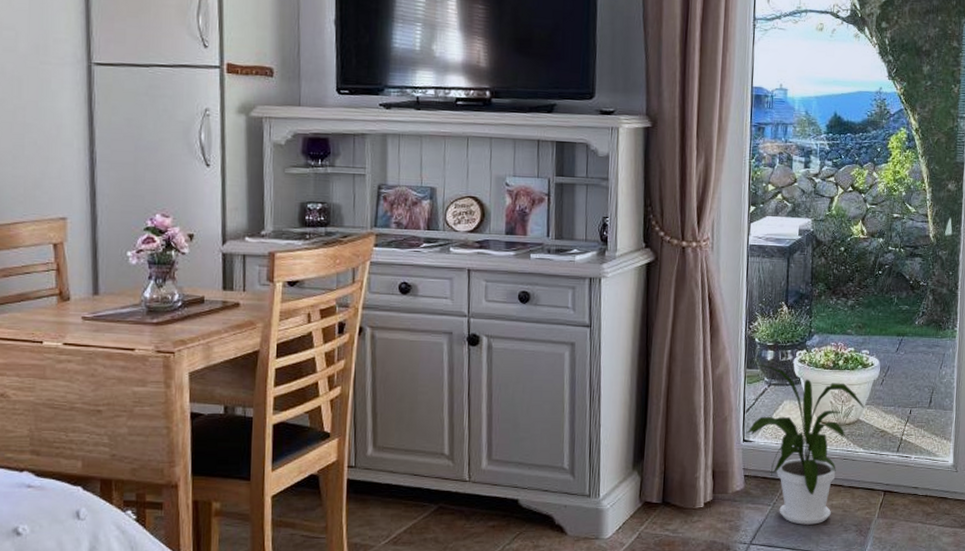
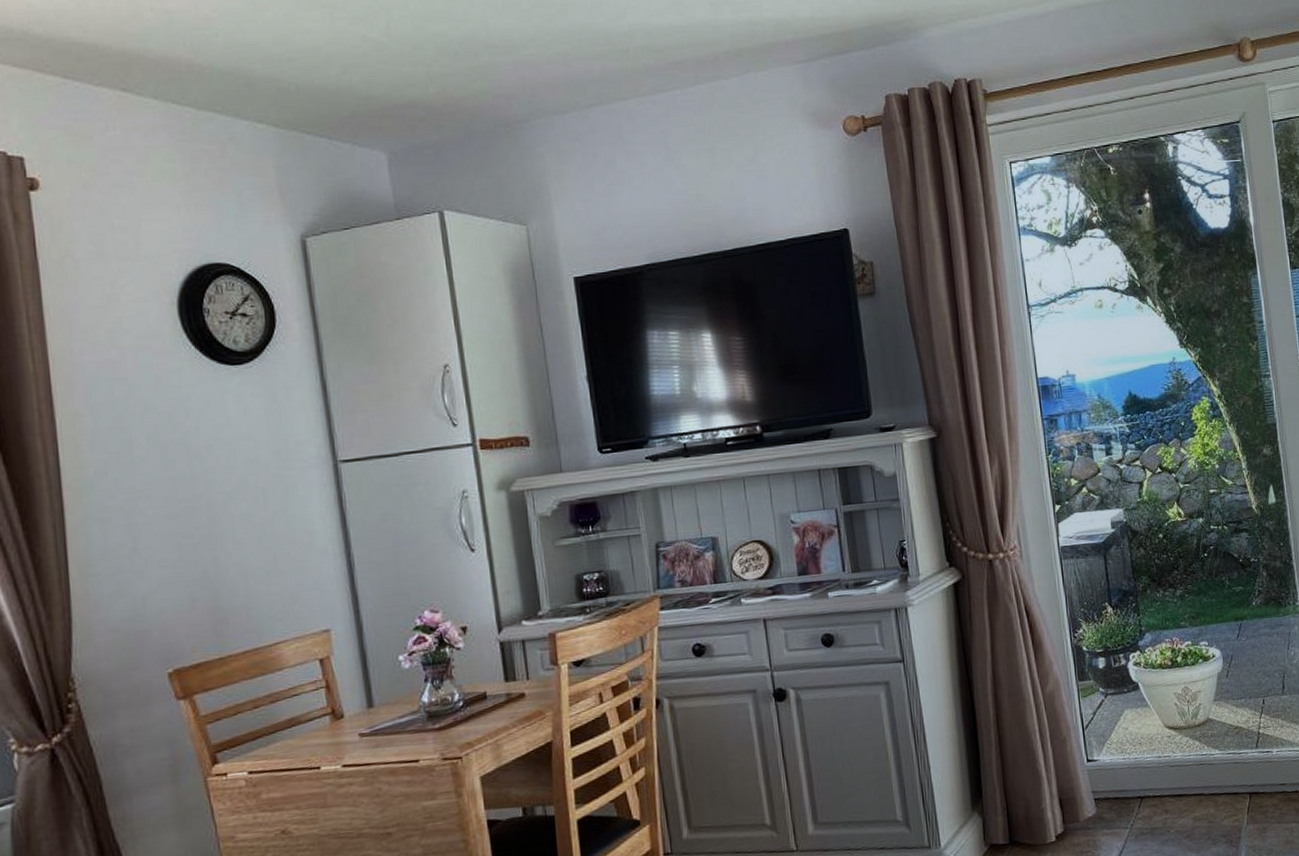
house plant: present [745,364,865,525] -> none [1087,674,1214,845]

